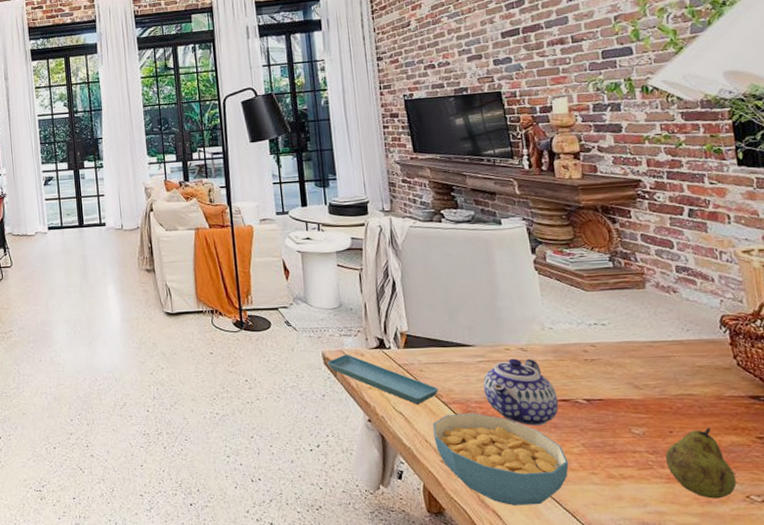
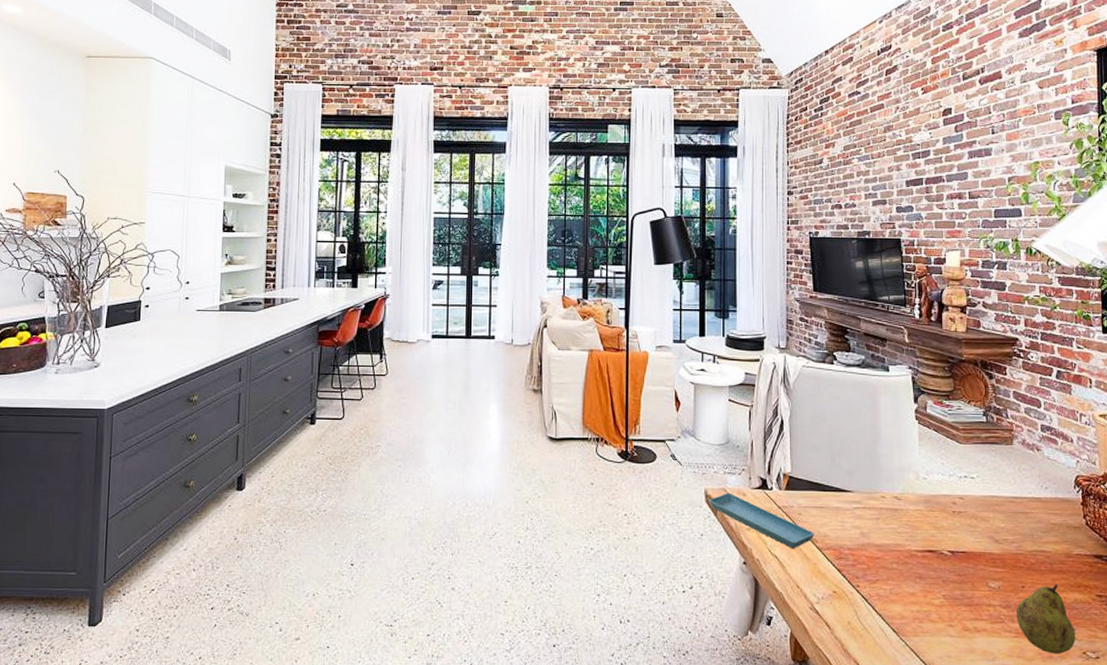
cereal bowl: present [432,413,569,505] -> none [805,560,929,656]
teapot: present [483,358,559,425] -> none [857,506,925,575]

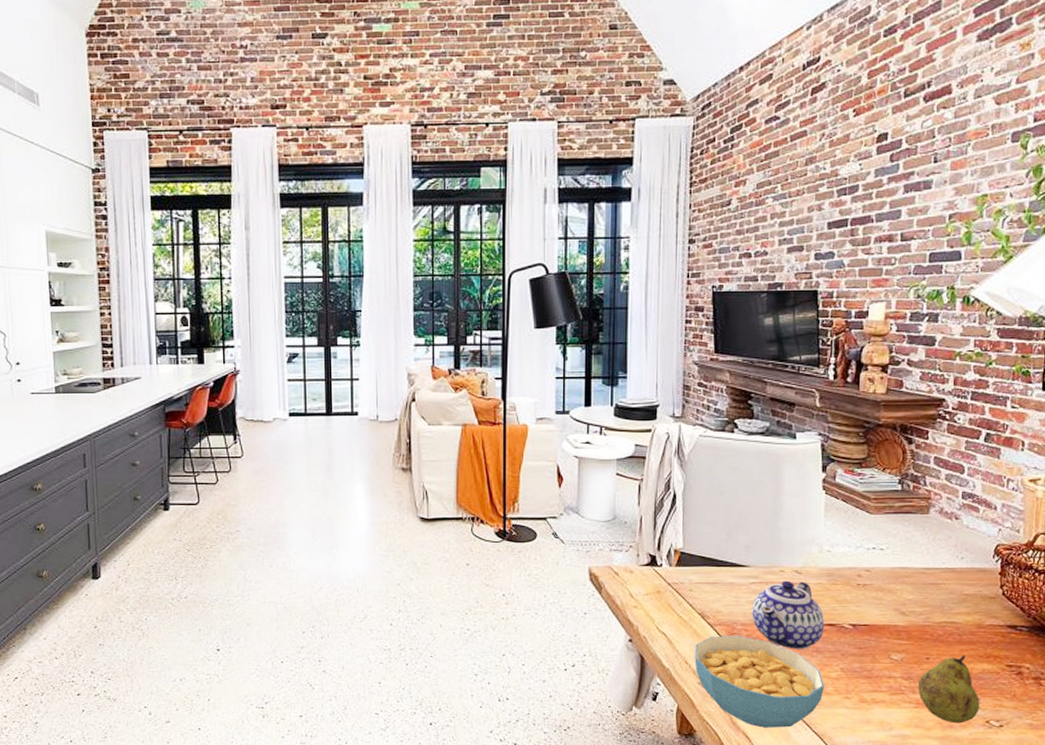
saucer: present [709,492,815,549] -> none [593,570,707,626]
cereal bowl: none [805,560,929,656] -> present [694,636,824,728]
teapot: none [857,506,925,575] -> present [752,580,825,649]

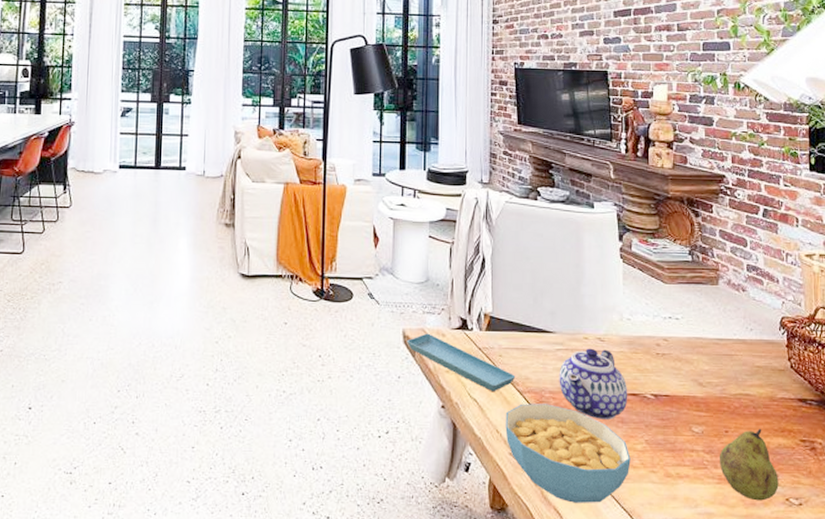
saucer: none [593,570,707,626] -> present [407,333,516,392]

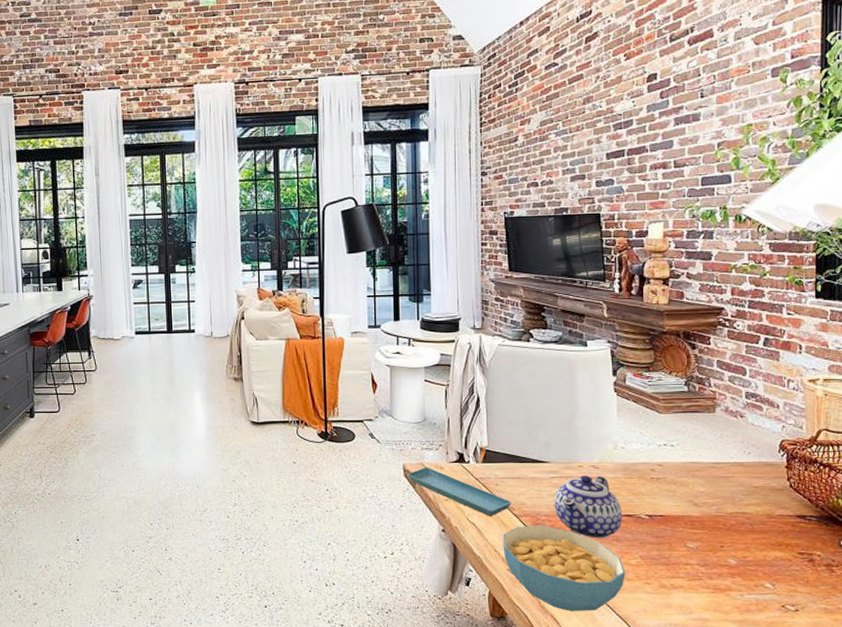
fruit: present [719,428,779,501] -> none [714,543,775,608]

